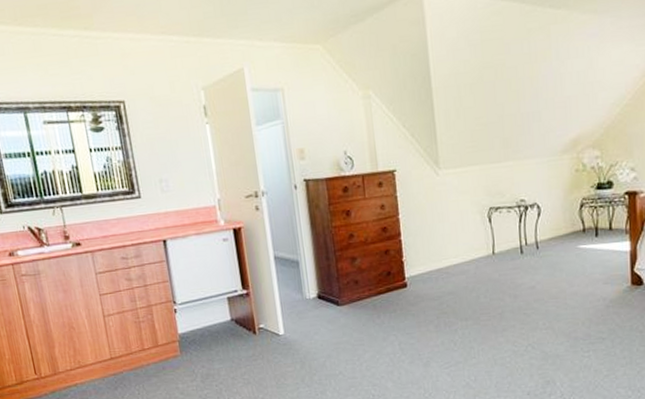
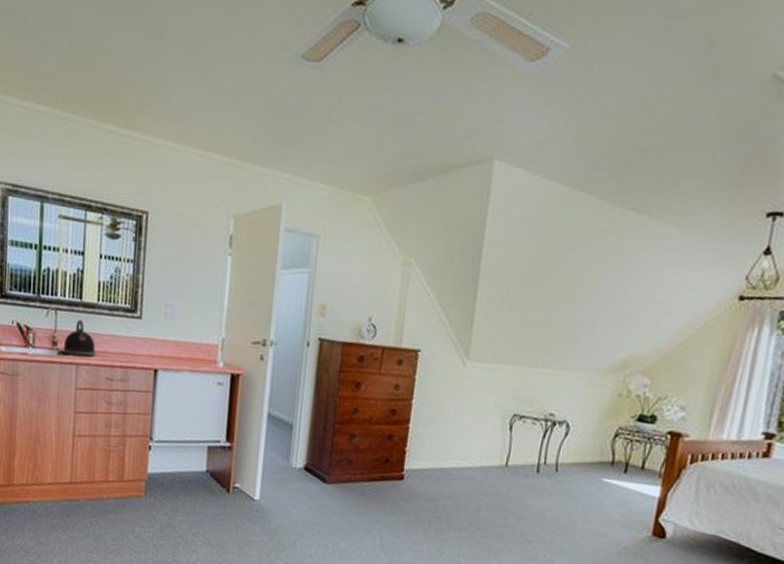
kettle: none [75,211,106,246] -> present [63,319,96,358]

